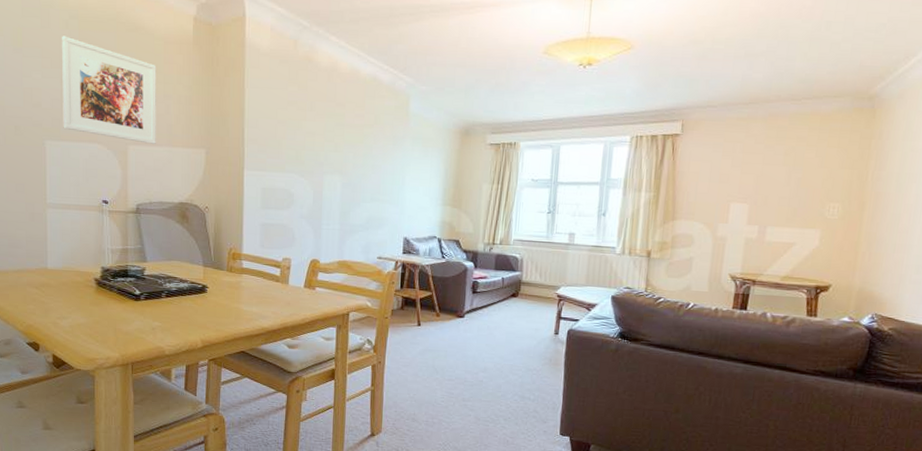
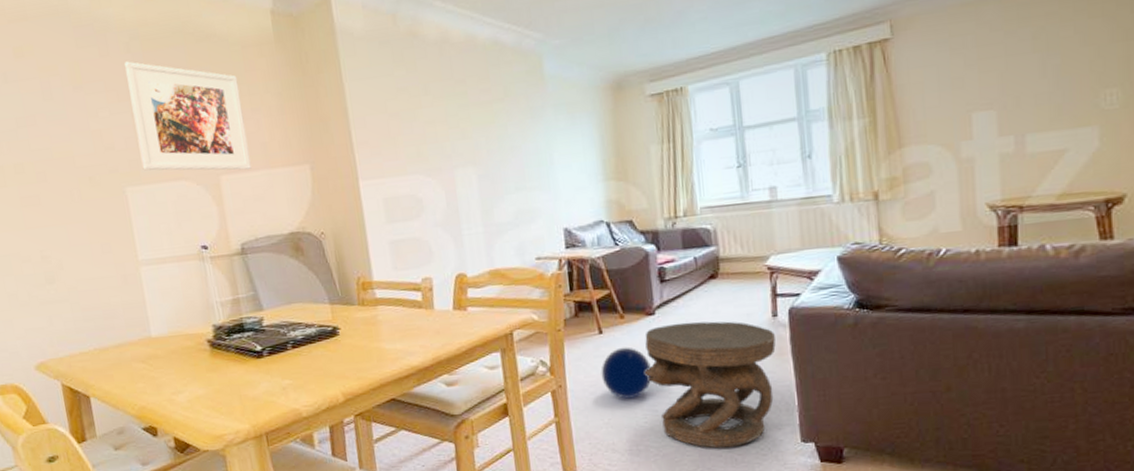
ball: none [414,339,454,381] -> present [601,347,651,399]
carved stool: none [449,327,554,431] -> present [645,321,776,449]

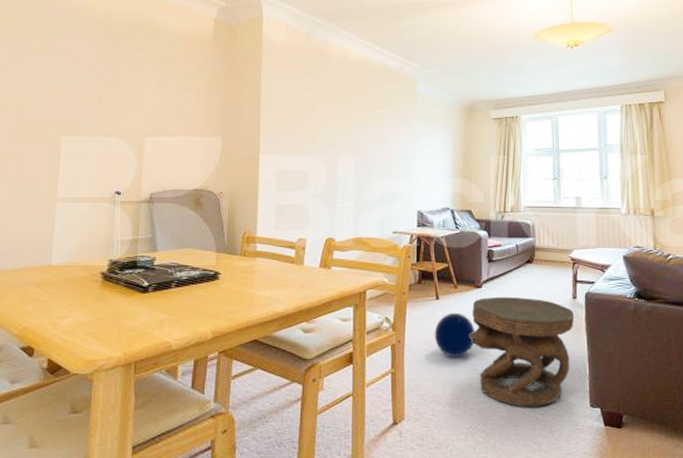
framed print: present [124,61,251,171] -> none [80,40,177,134]

